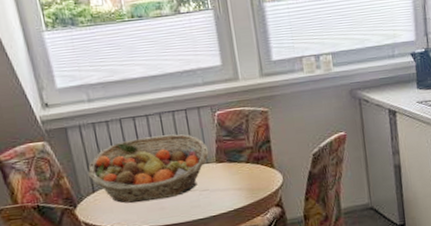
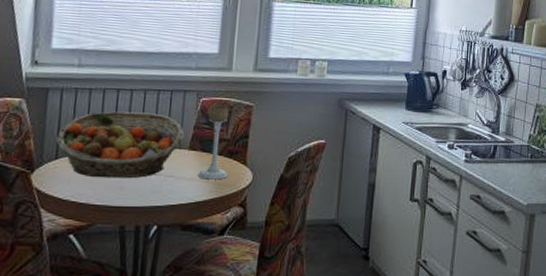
candle holder: none [225,114,260,188] -> present [197,104,229,180]

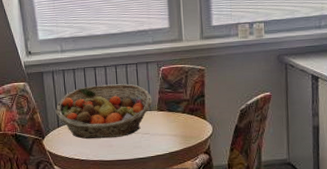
candle holder: present [197,104,229,180] -> none [167,71,193,134]

